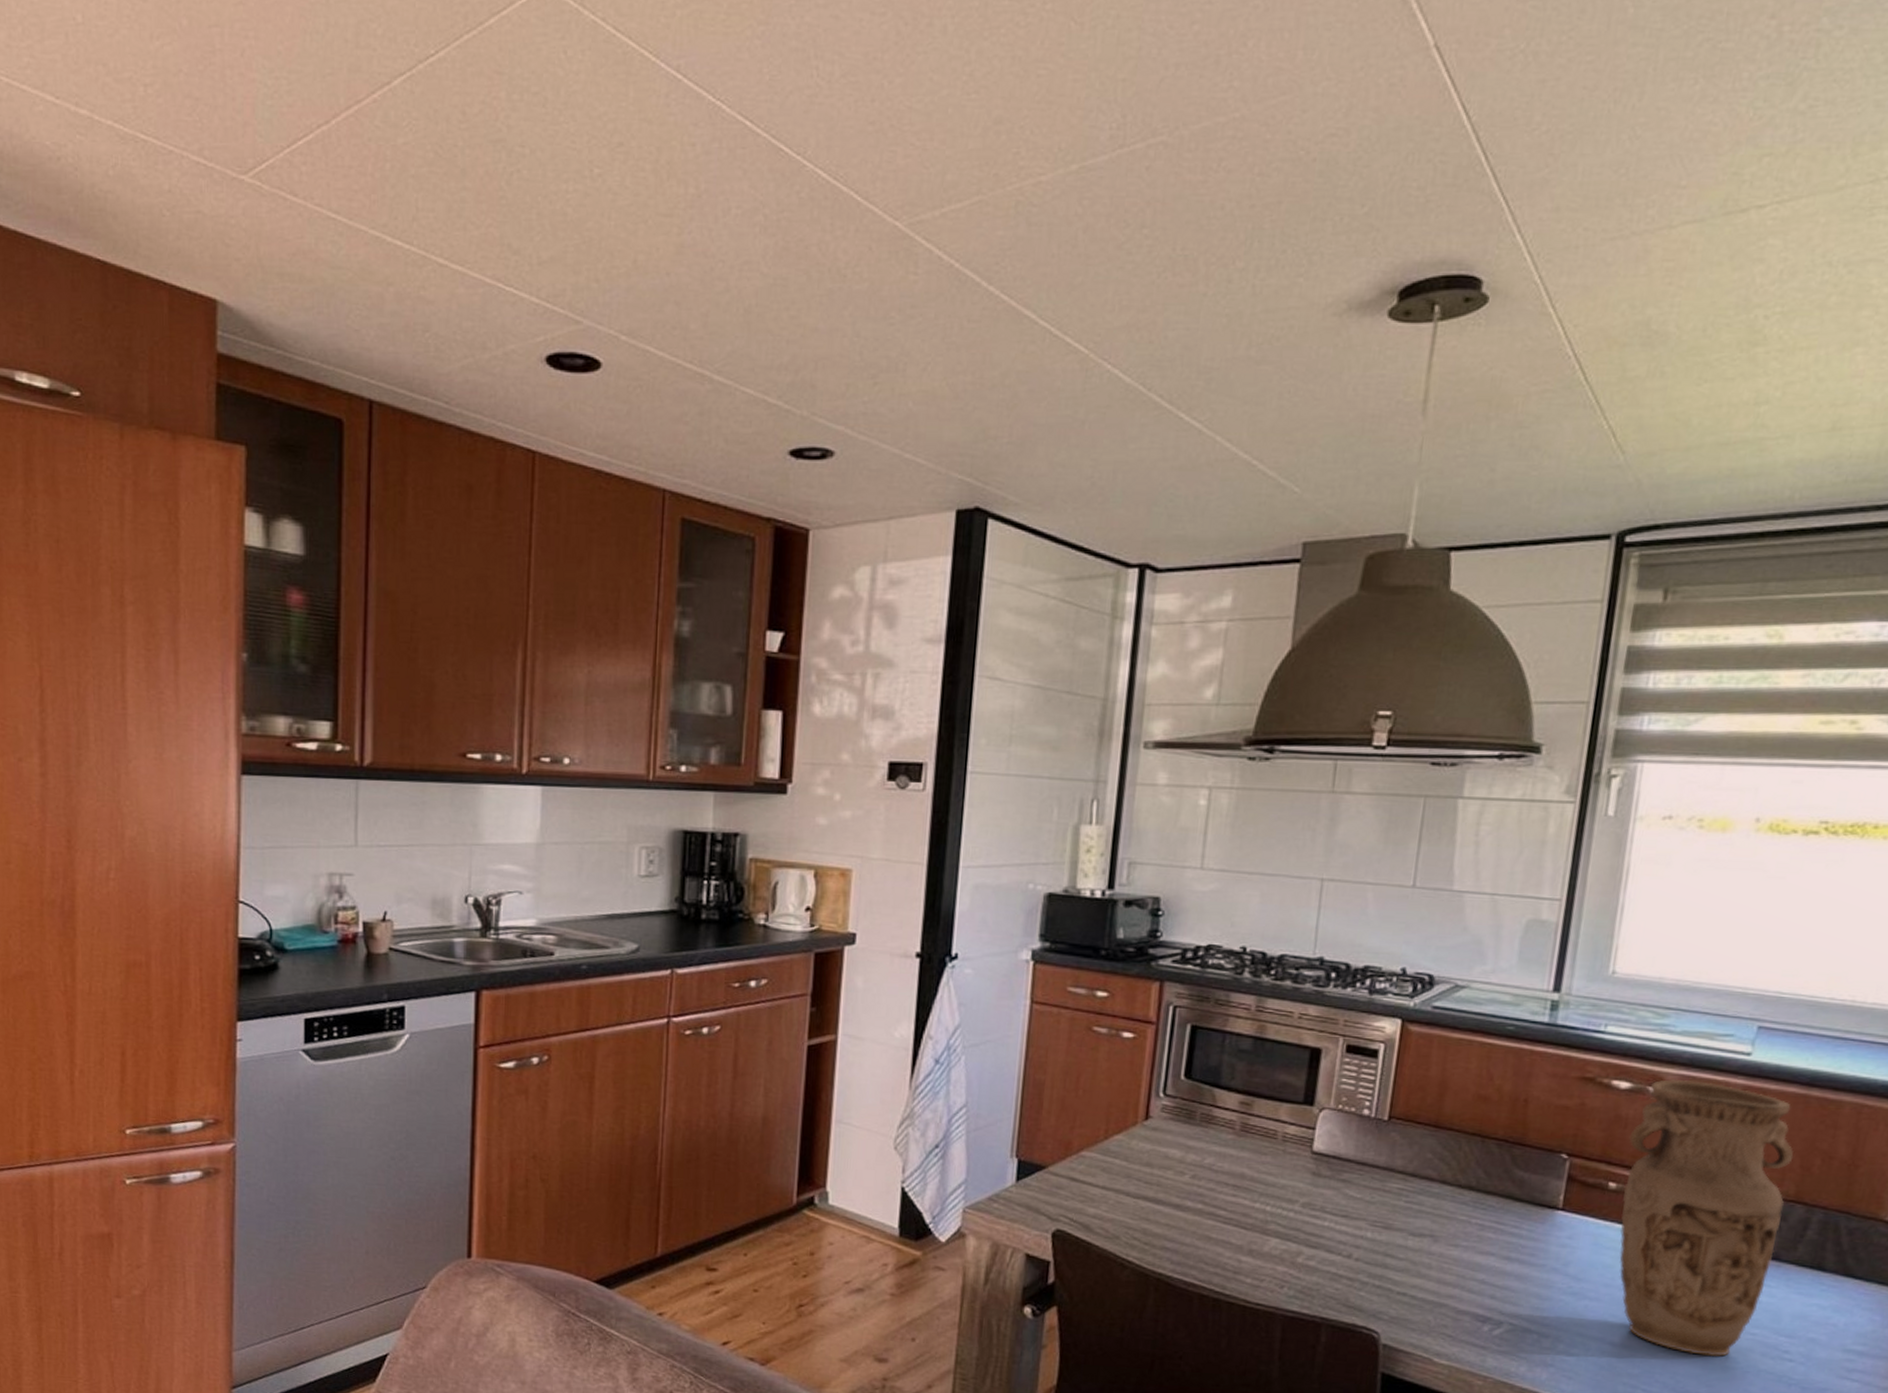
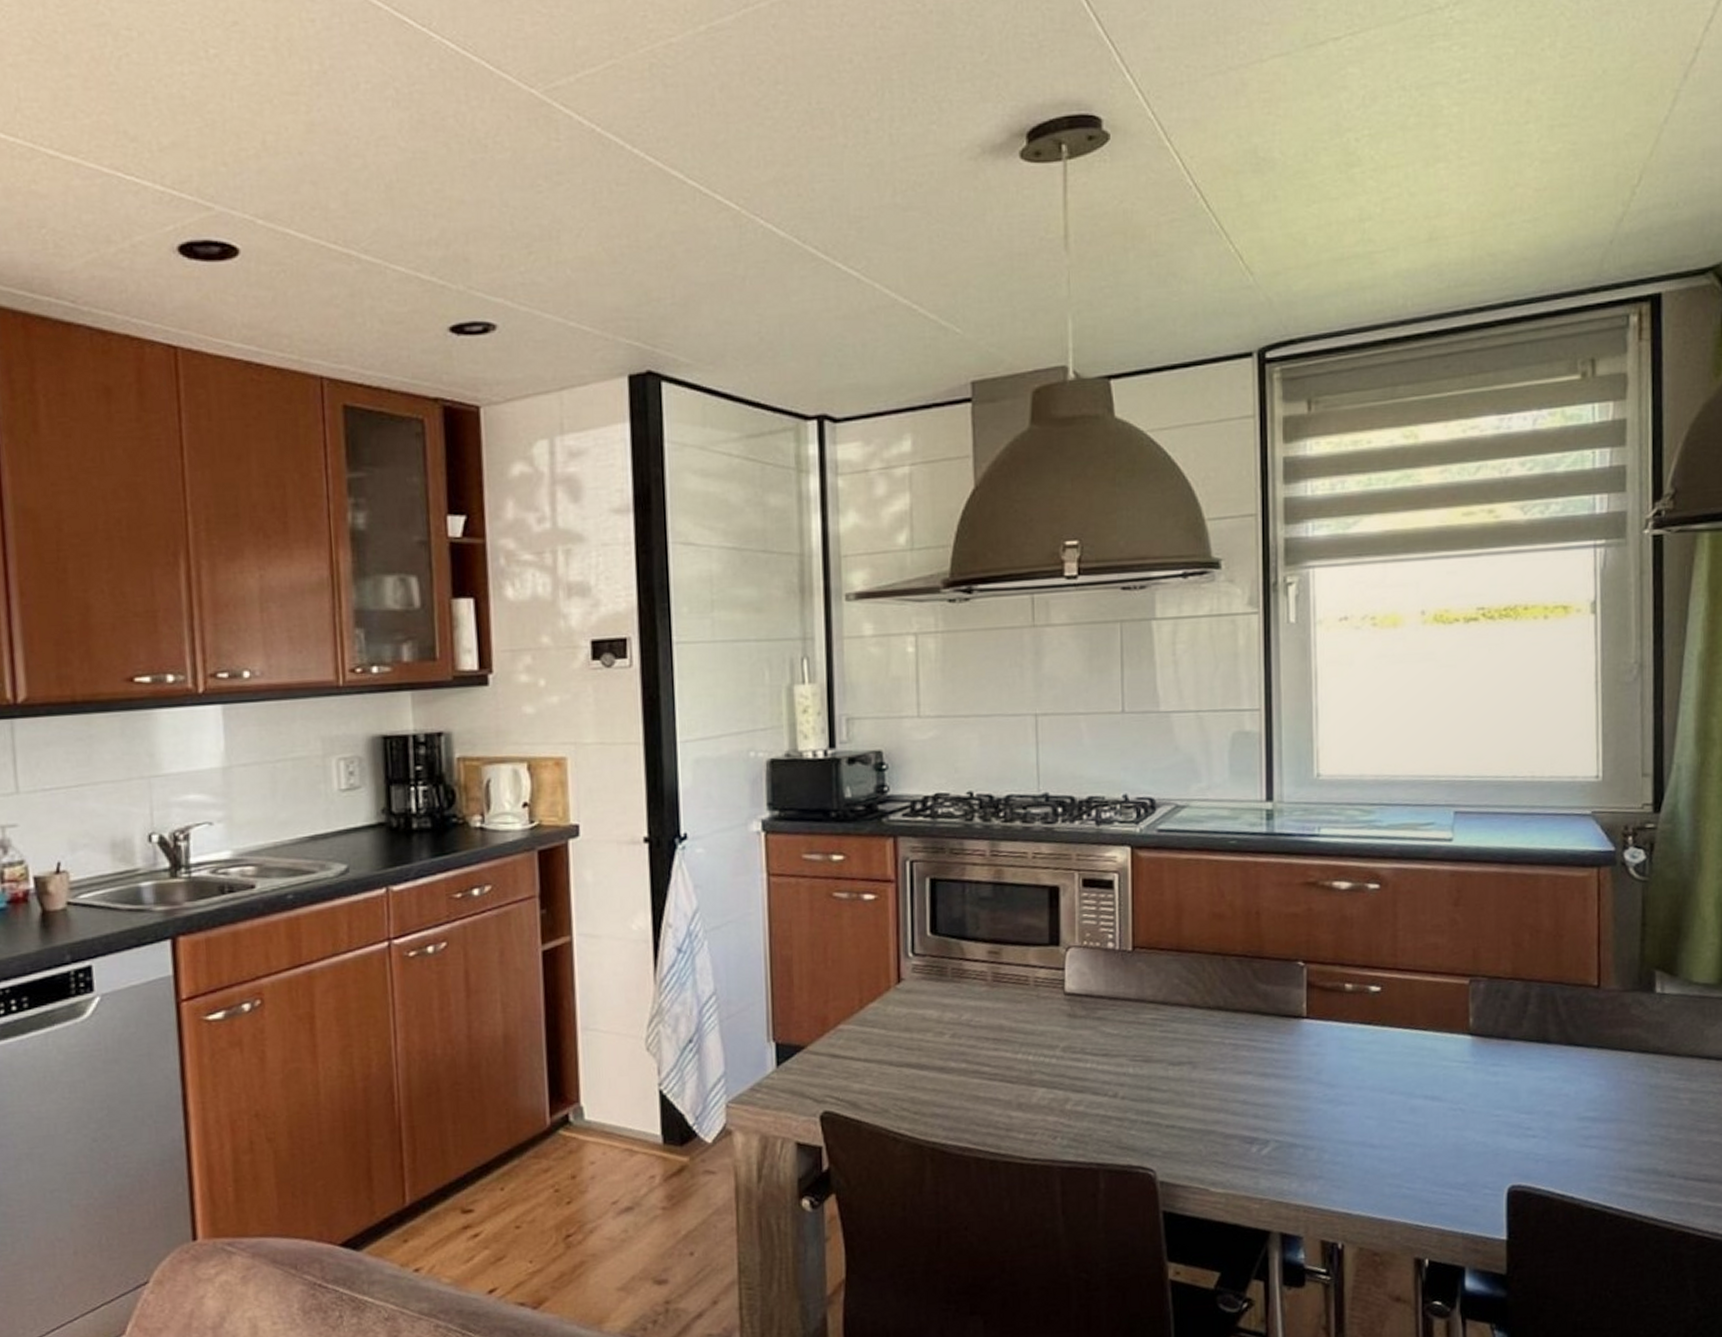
vase: present [1619,1078,1793,1357] -> none [1357,872,1504,1145]

